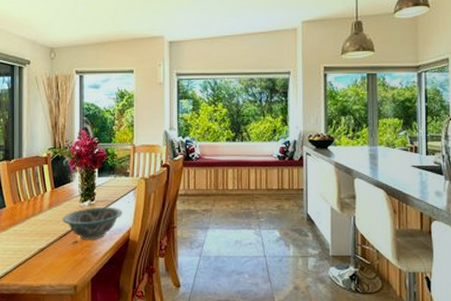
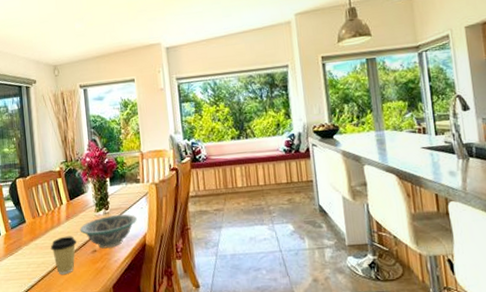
coffee cup: none [29,225,58,263] -> present [50,236,77,274]

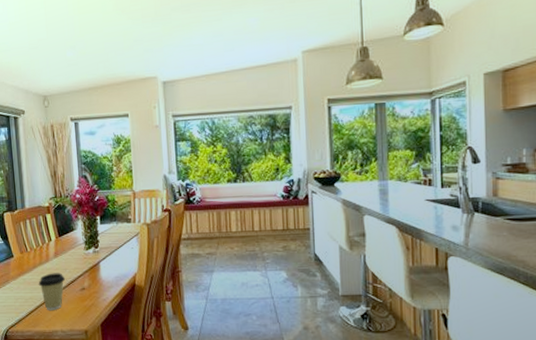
bowl: present [79,214,137,249] -> none [68,253,127,287]

